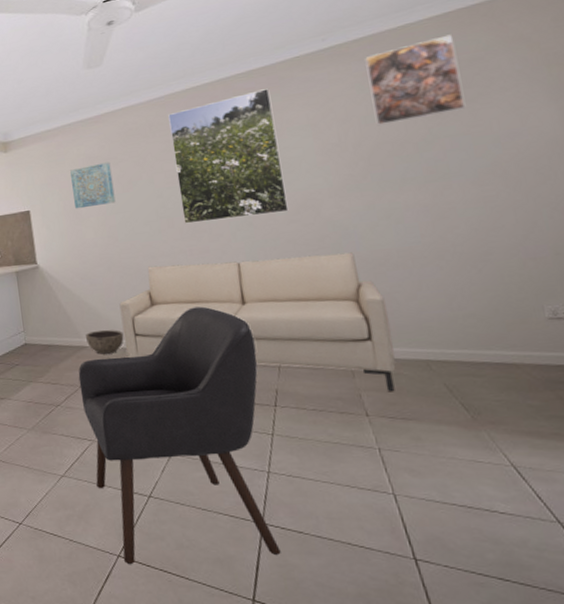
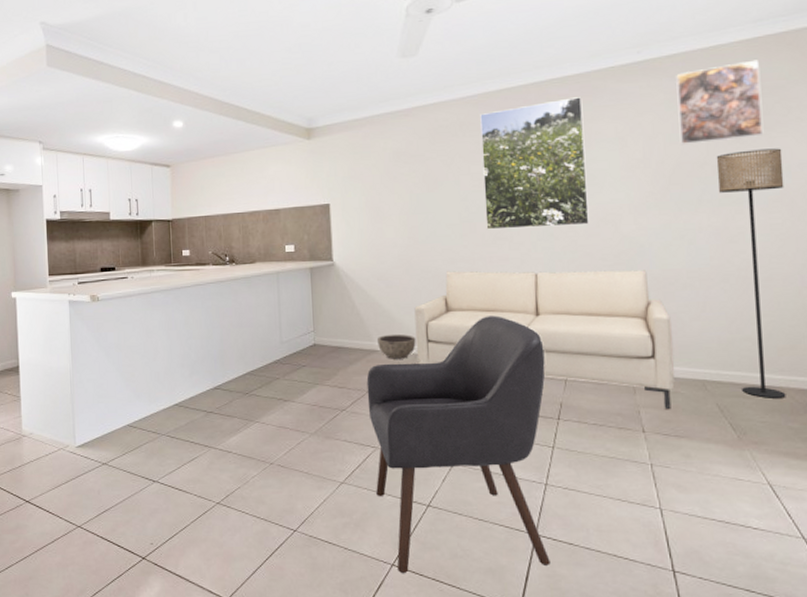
wall art: present [70,162,116,209] -> none [375,159,420,206]
floor lamp: none [416,119,522,376] -> present [716,148,786,398]

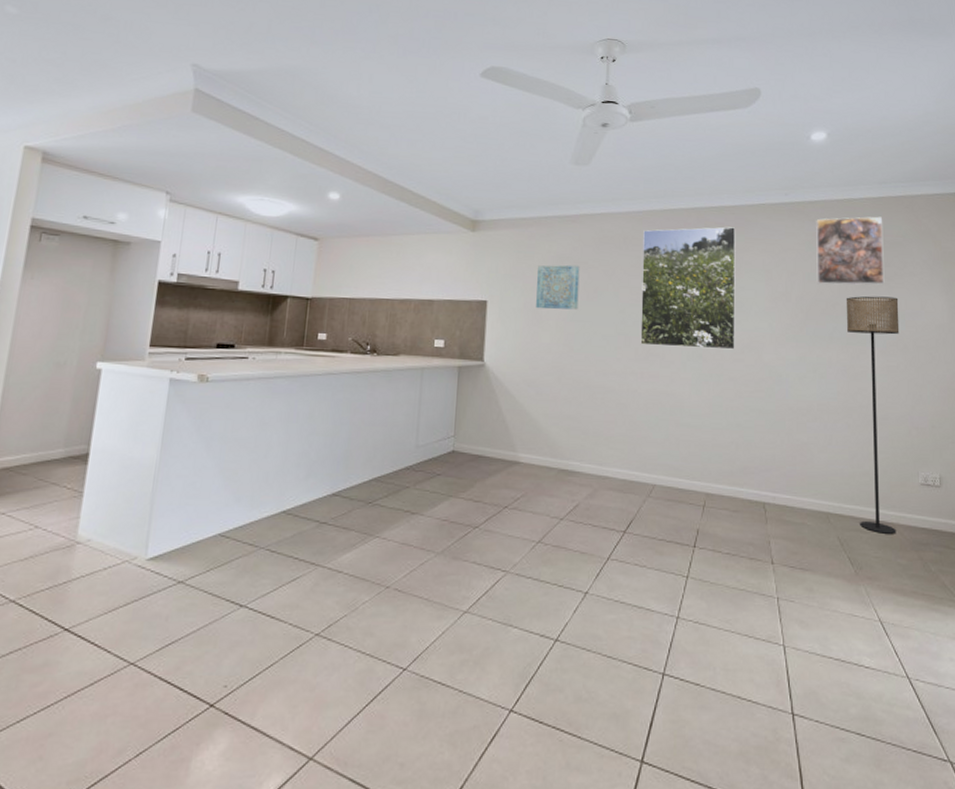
chair: present [366,315,551,574] -> none [502,433,686,722]
wall art: none [375,159,420,206] -> present [536,264,580,310]
bowl: present [376,334,416,359] -> none [520,445,561,473]
sofa: present [414,270,675,410] -> none [560,383,803,541]

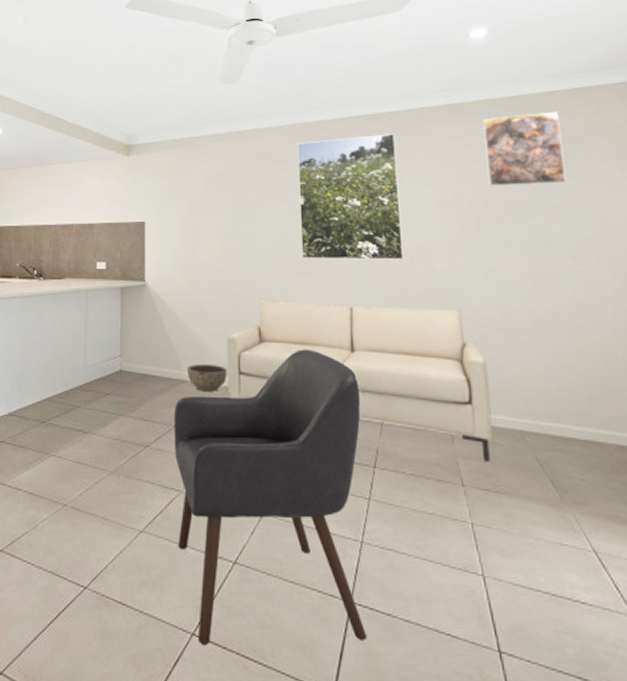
chair: none [502,433,686,722] -> present [174,349,367,646]
bowl: none [520,445,561,473] -> present [186,363,227,392]
wall art: present [536,264,580,310] -> none [193,182,236,228]
sofa: none [560,383,803,541] -> present [227,299,493,462]
floor lamp: present [846,296,900,534] -> none [523,196,605,454]

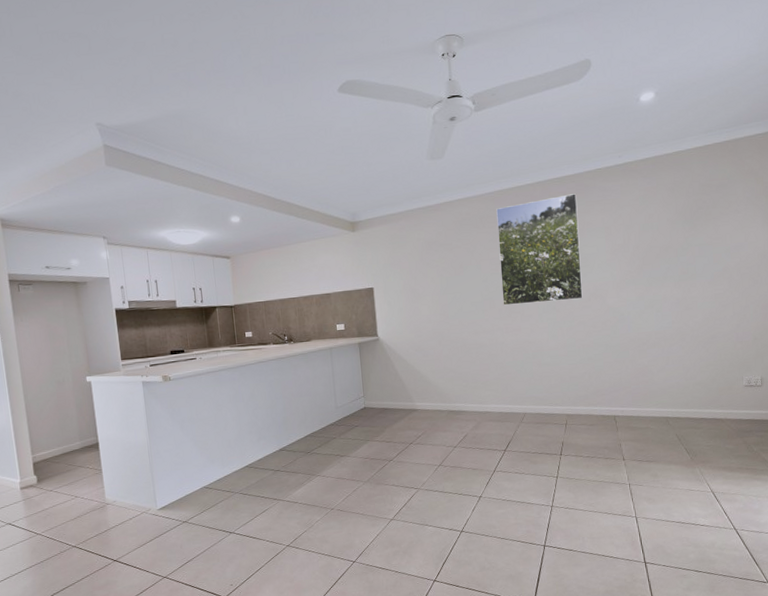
chair: present [174,349,367,646] -> none [409,375,556,587]
bowl: present [186,363,227,392] -> none [416,395,449,416]
sofa: present [227,299,493,462] -> none [446,333,646,442]
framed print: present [482,111,567,187] -> none [648,163,712,233]

